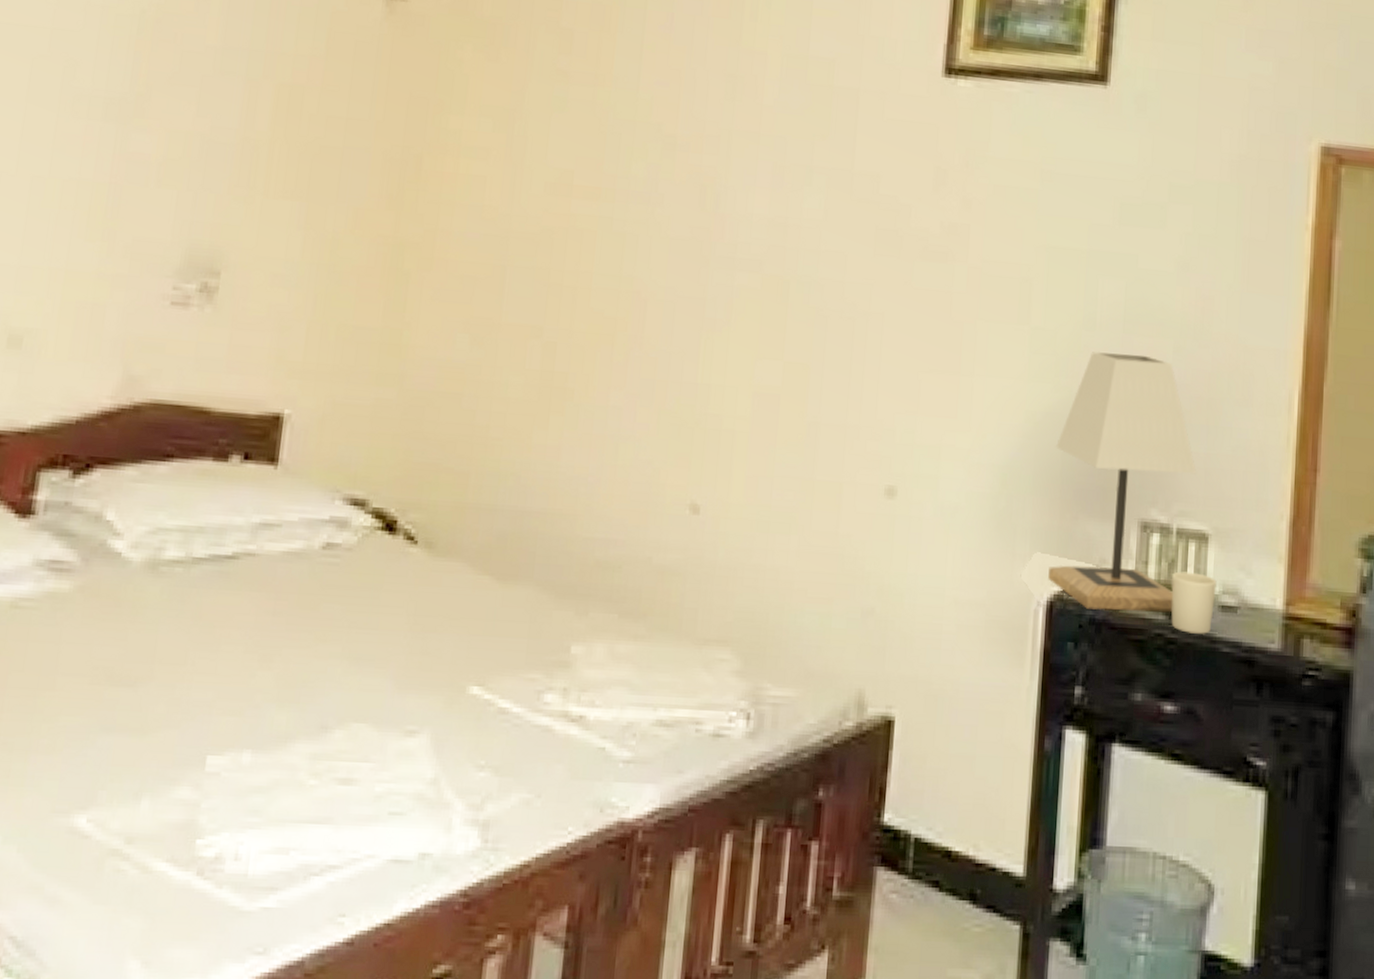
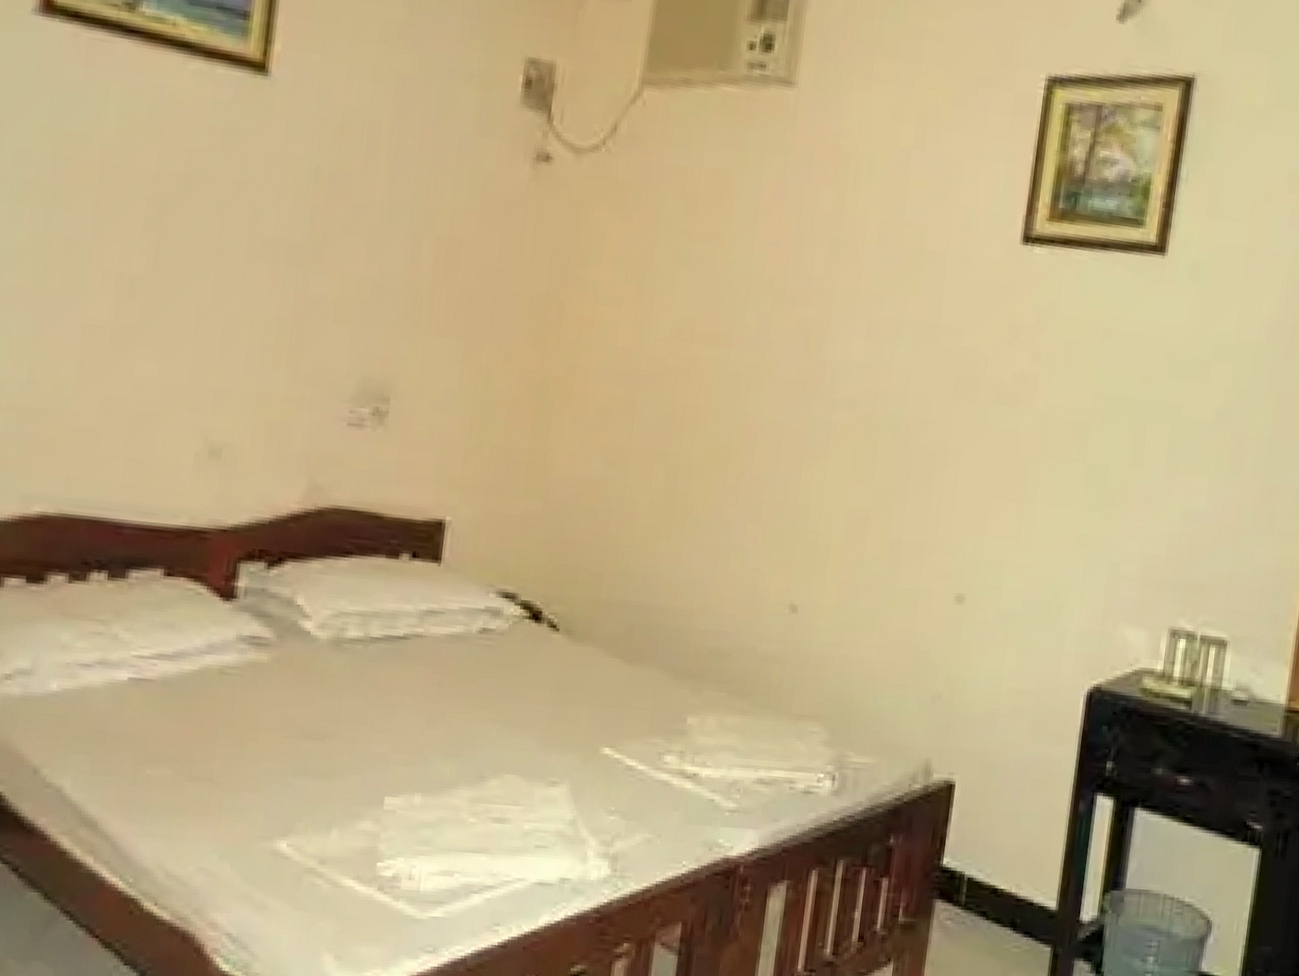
lamp: present [1048,351,1196,613] -> none [1089,486,1220,705]
mug: present [1171,571,1217,634] -> none [1190,671,1231,723]

